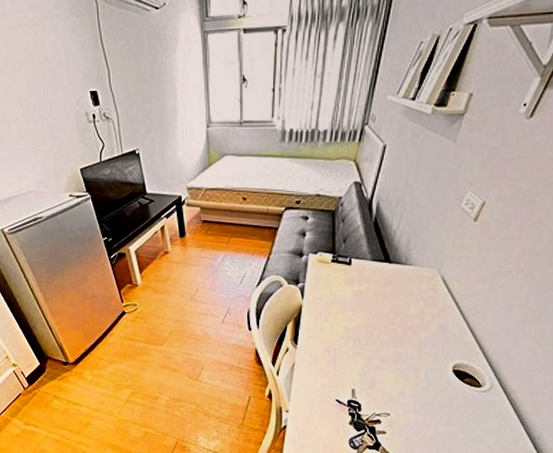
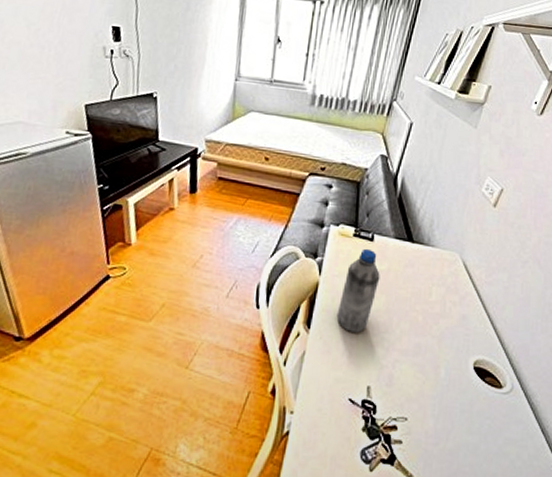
water bottle: none [320,272,359,346] -> present [336,248,380,333]

